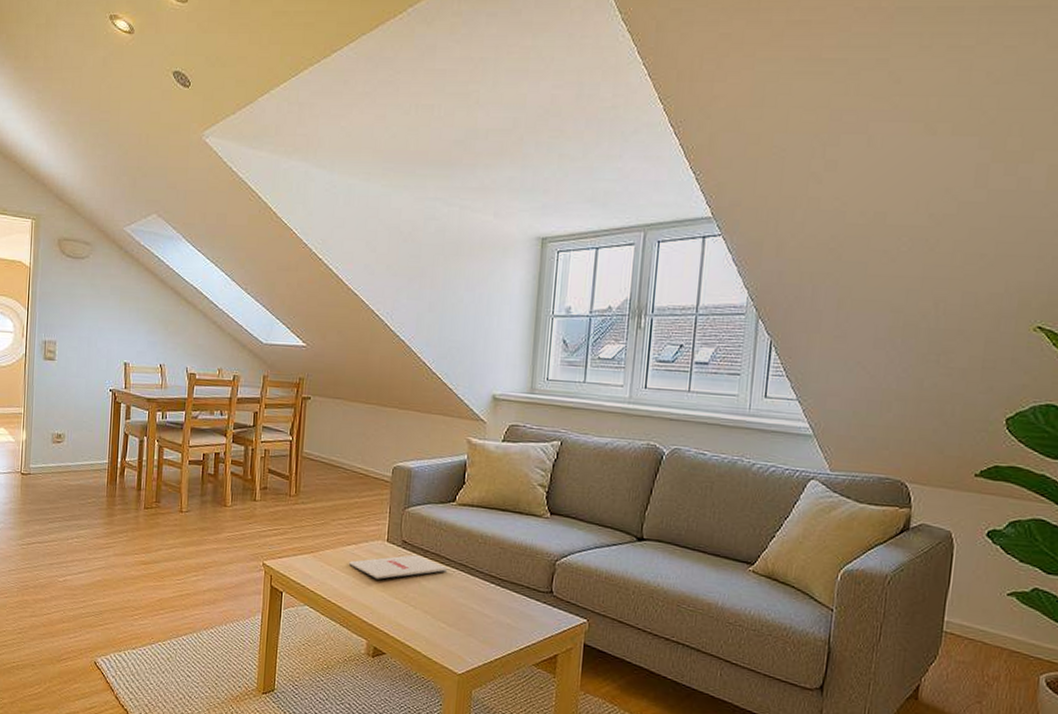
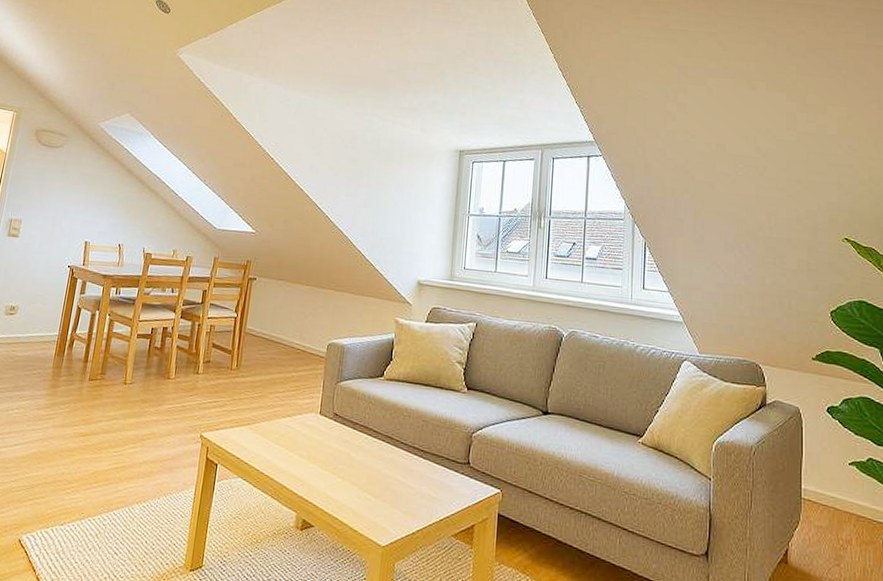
magazine: present [348,555,448,579] -> none [282,427,375,451]

